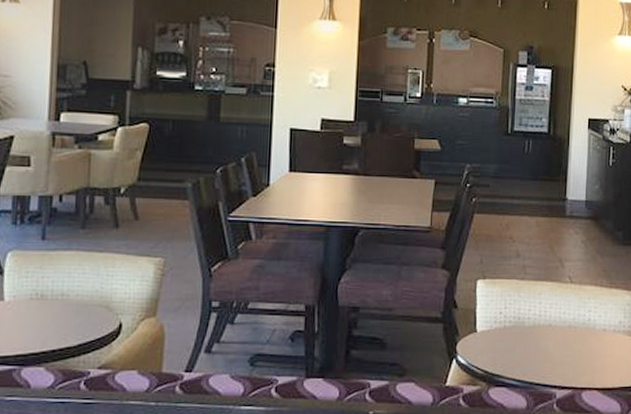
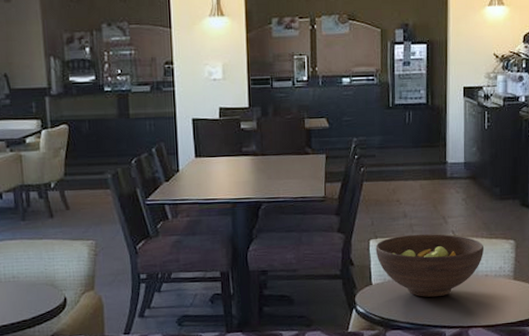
fruit bowl: none [483,277,603,352] -> present [375,233,485,298]

